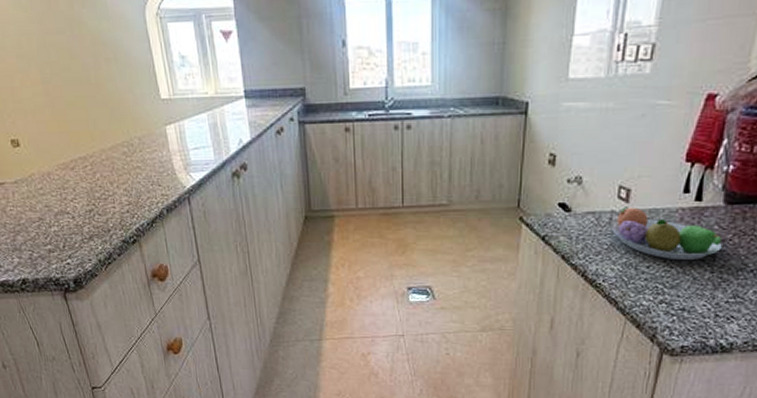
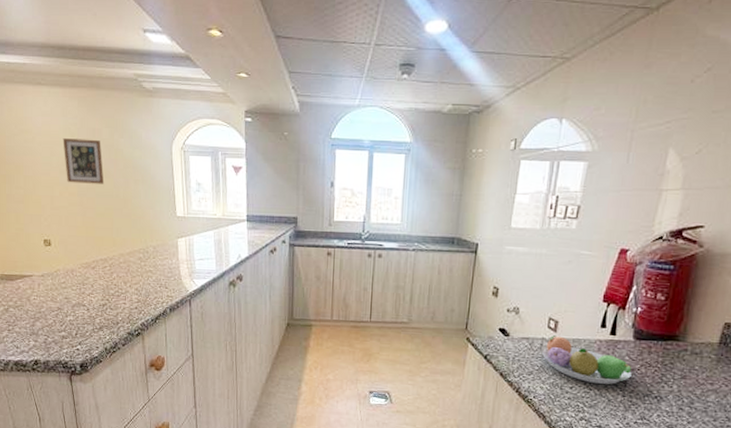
wall art: none [14,12,71,69] -> present [63,138,104,184]

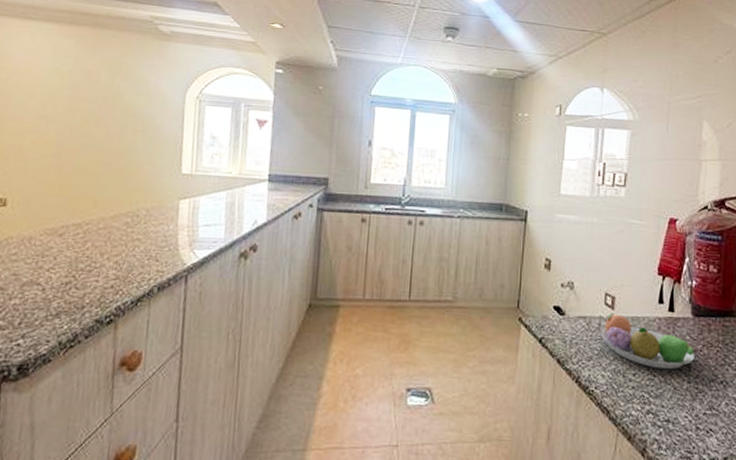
wall art: present [63,138,104,184] -> none [44,79,97,134]

